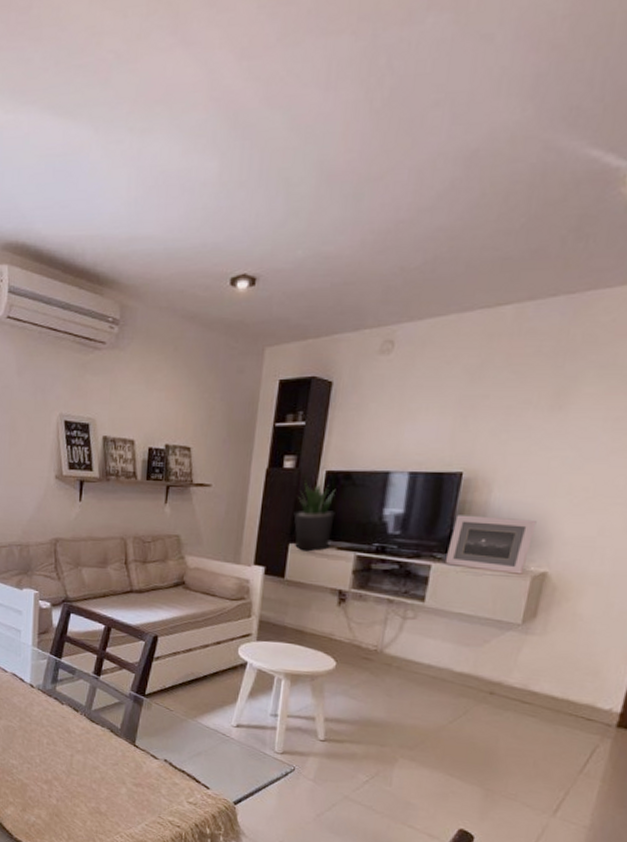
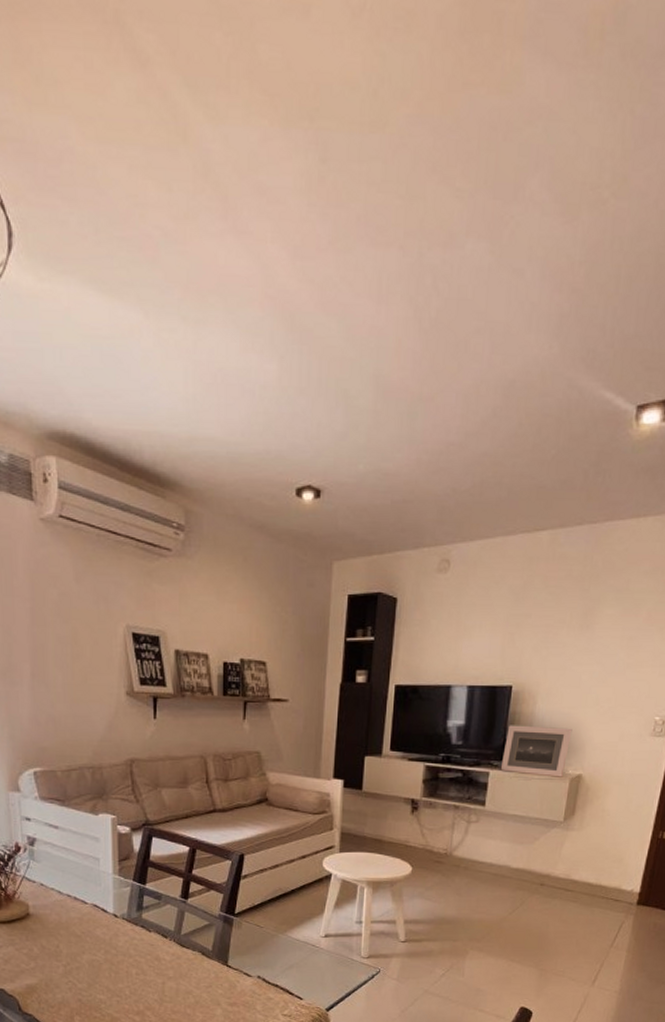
planter: present [293,480,336,552] -> none [368,694,405,764]

